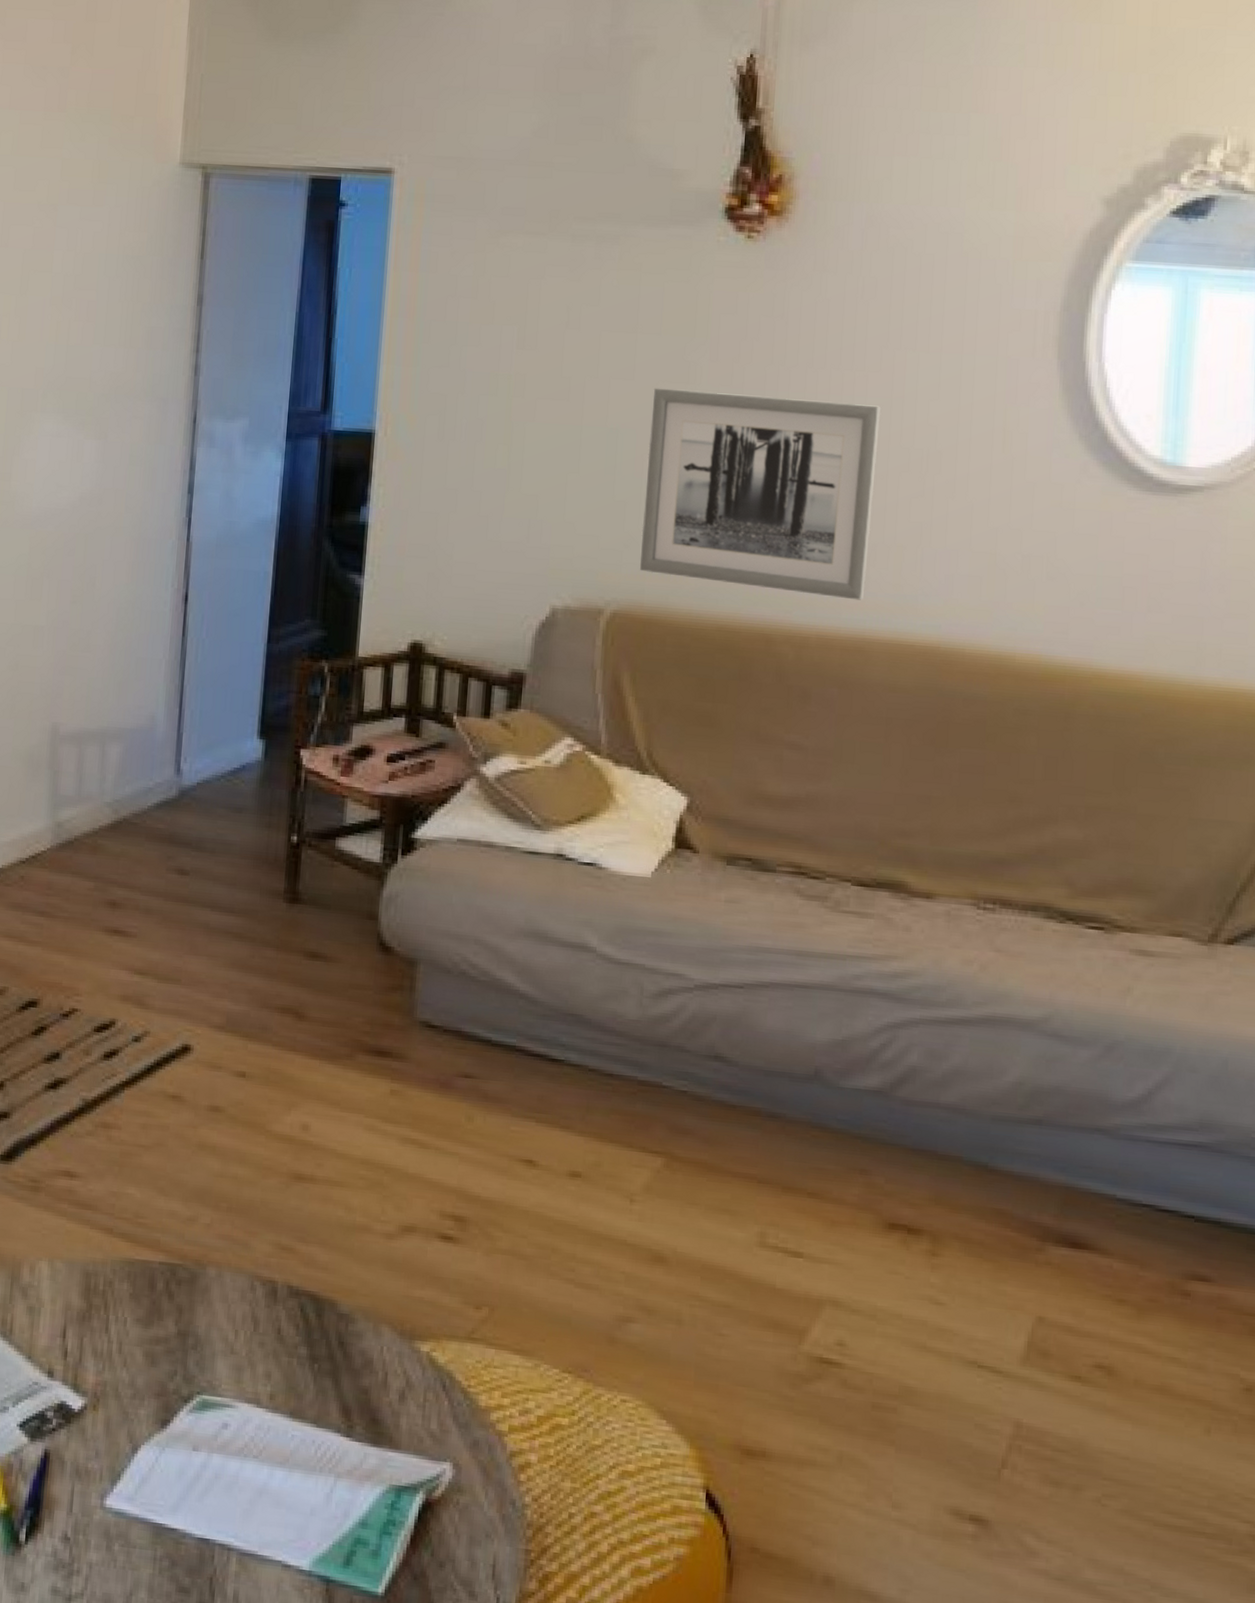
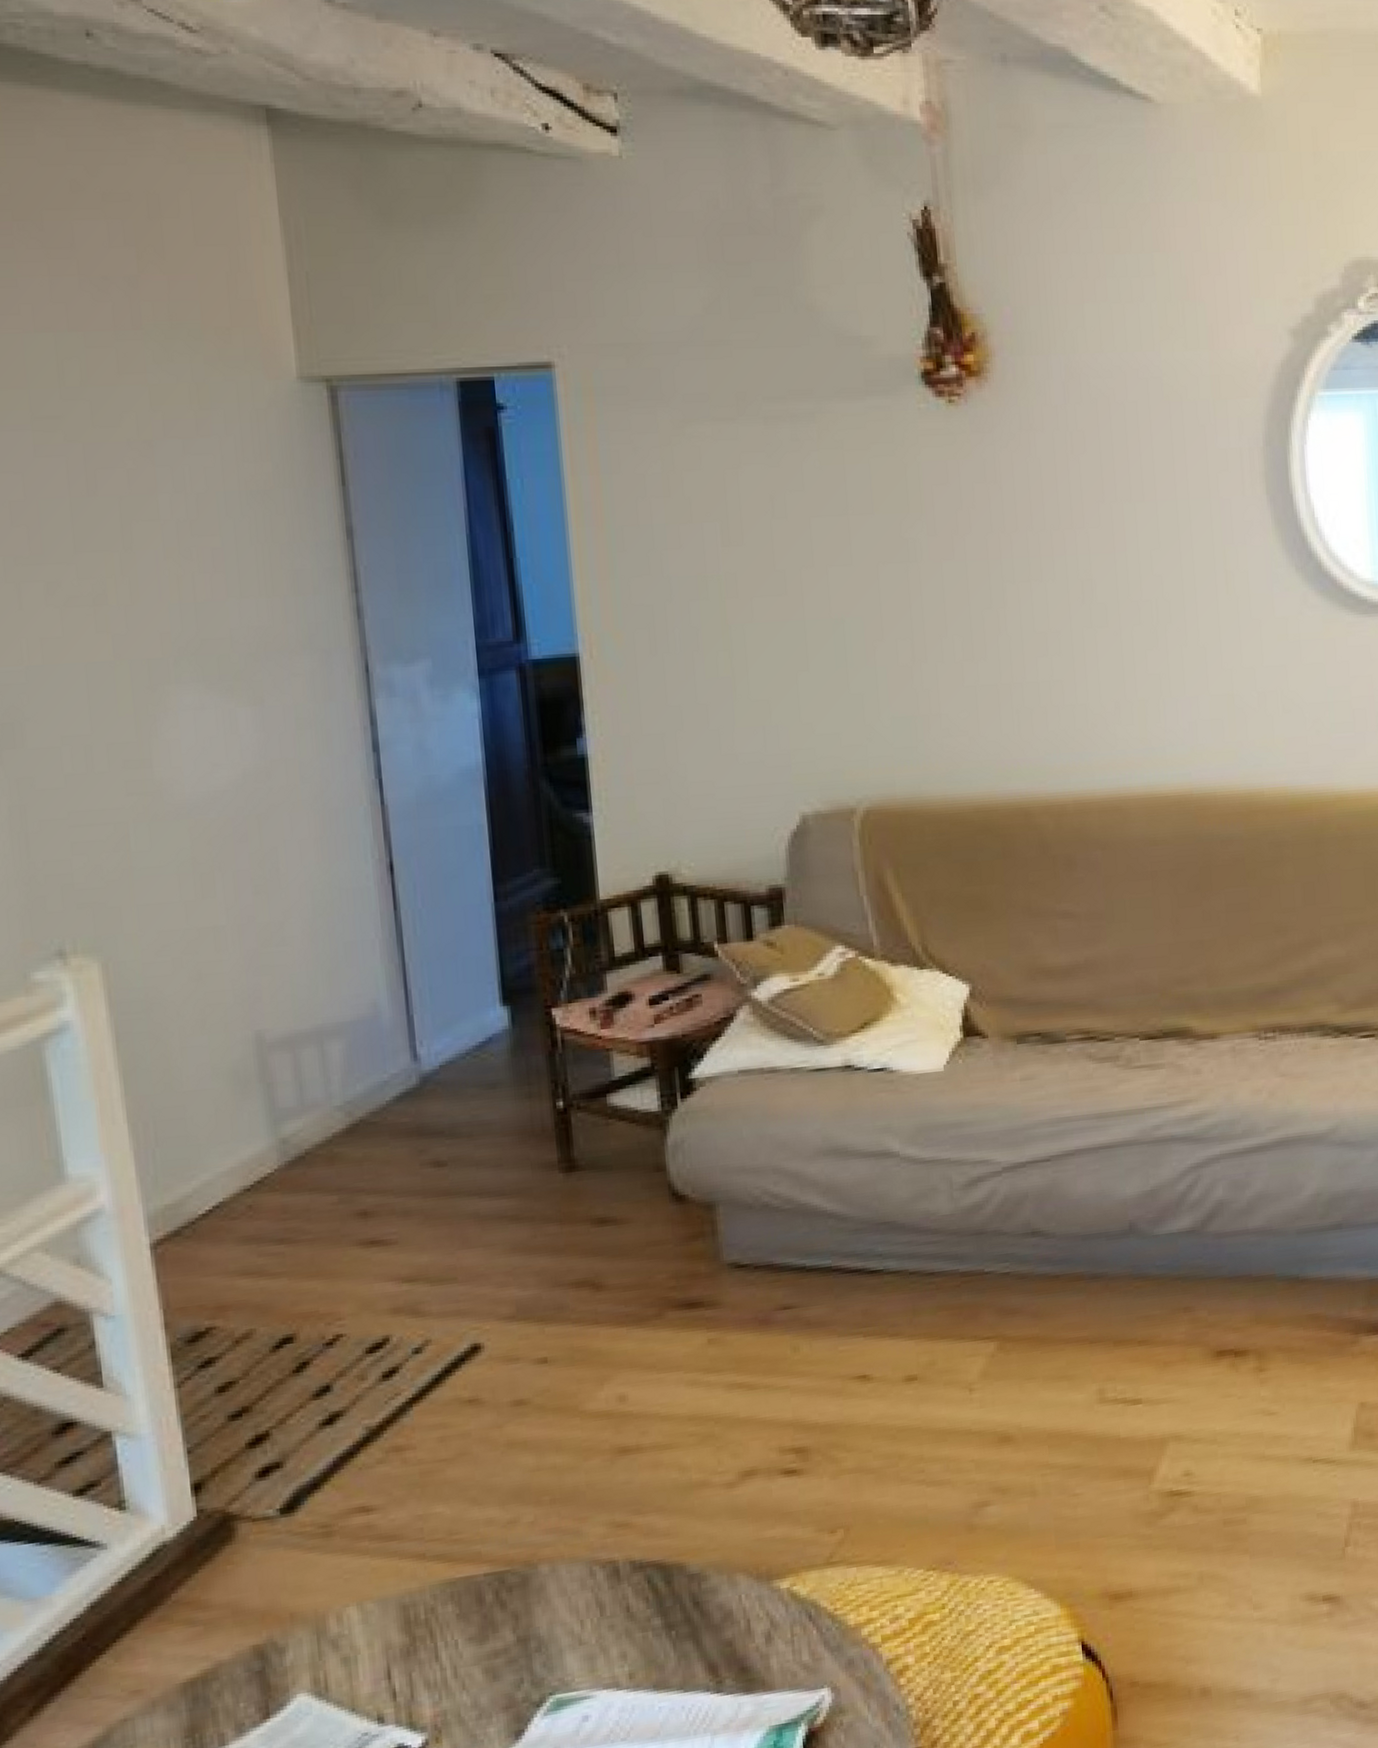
wall art: present [640,388,882,600] -> none [874,562,1114,764]

